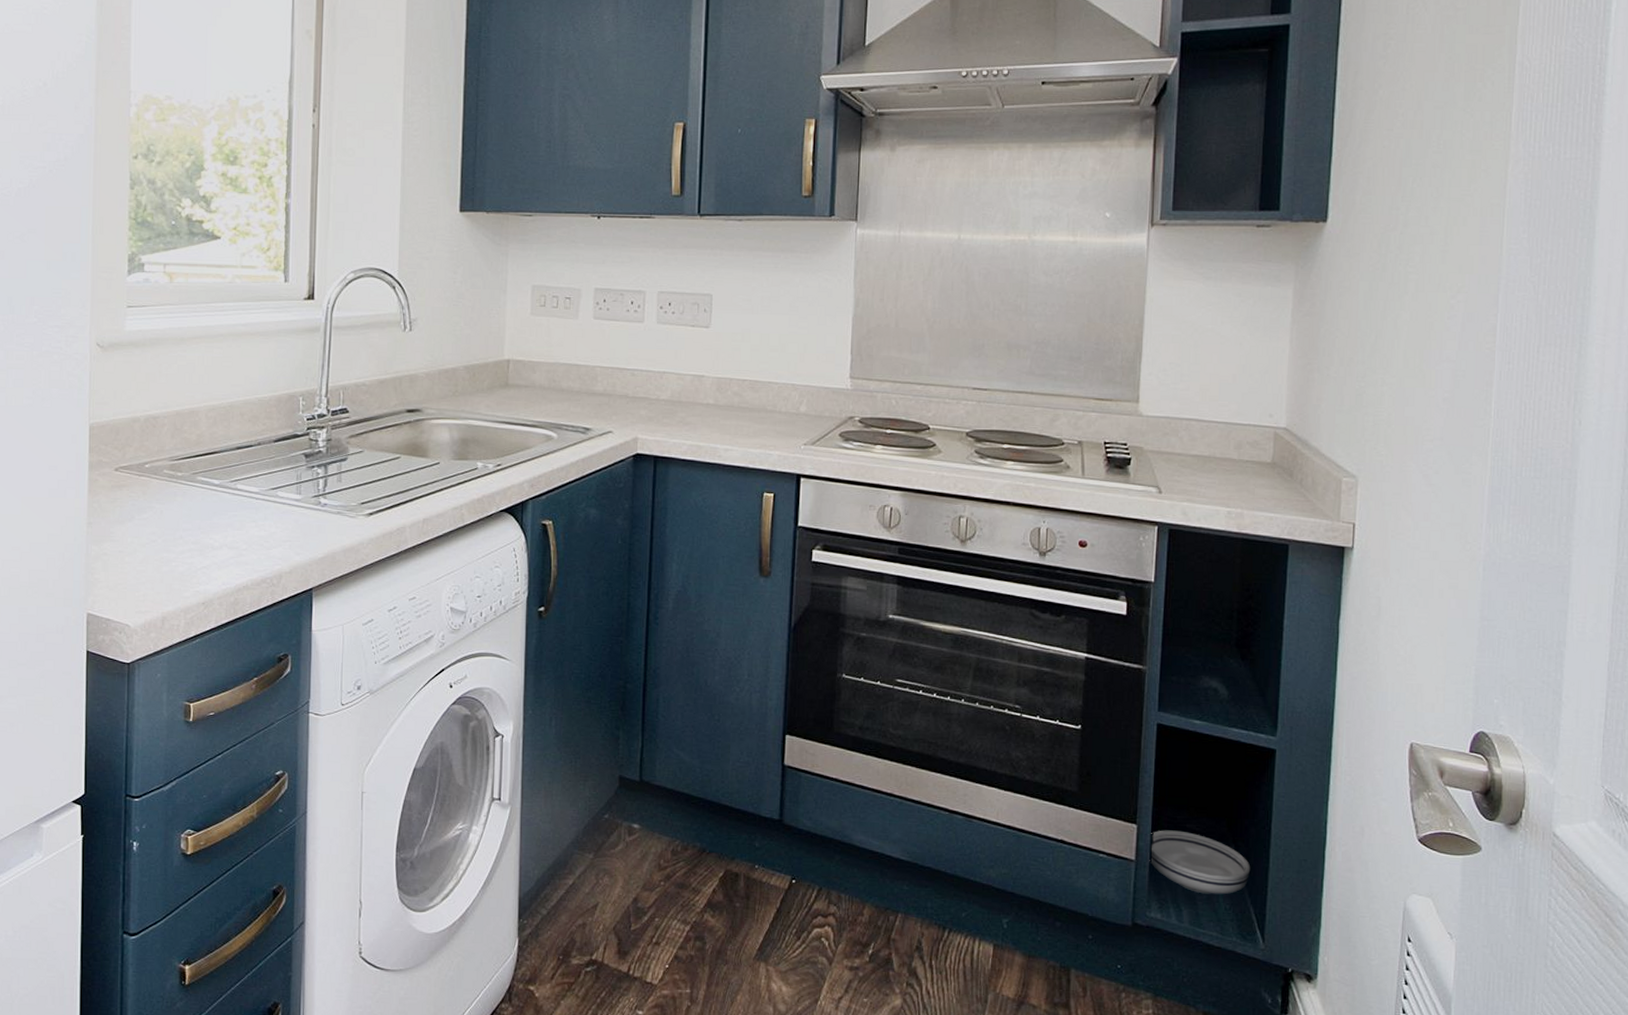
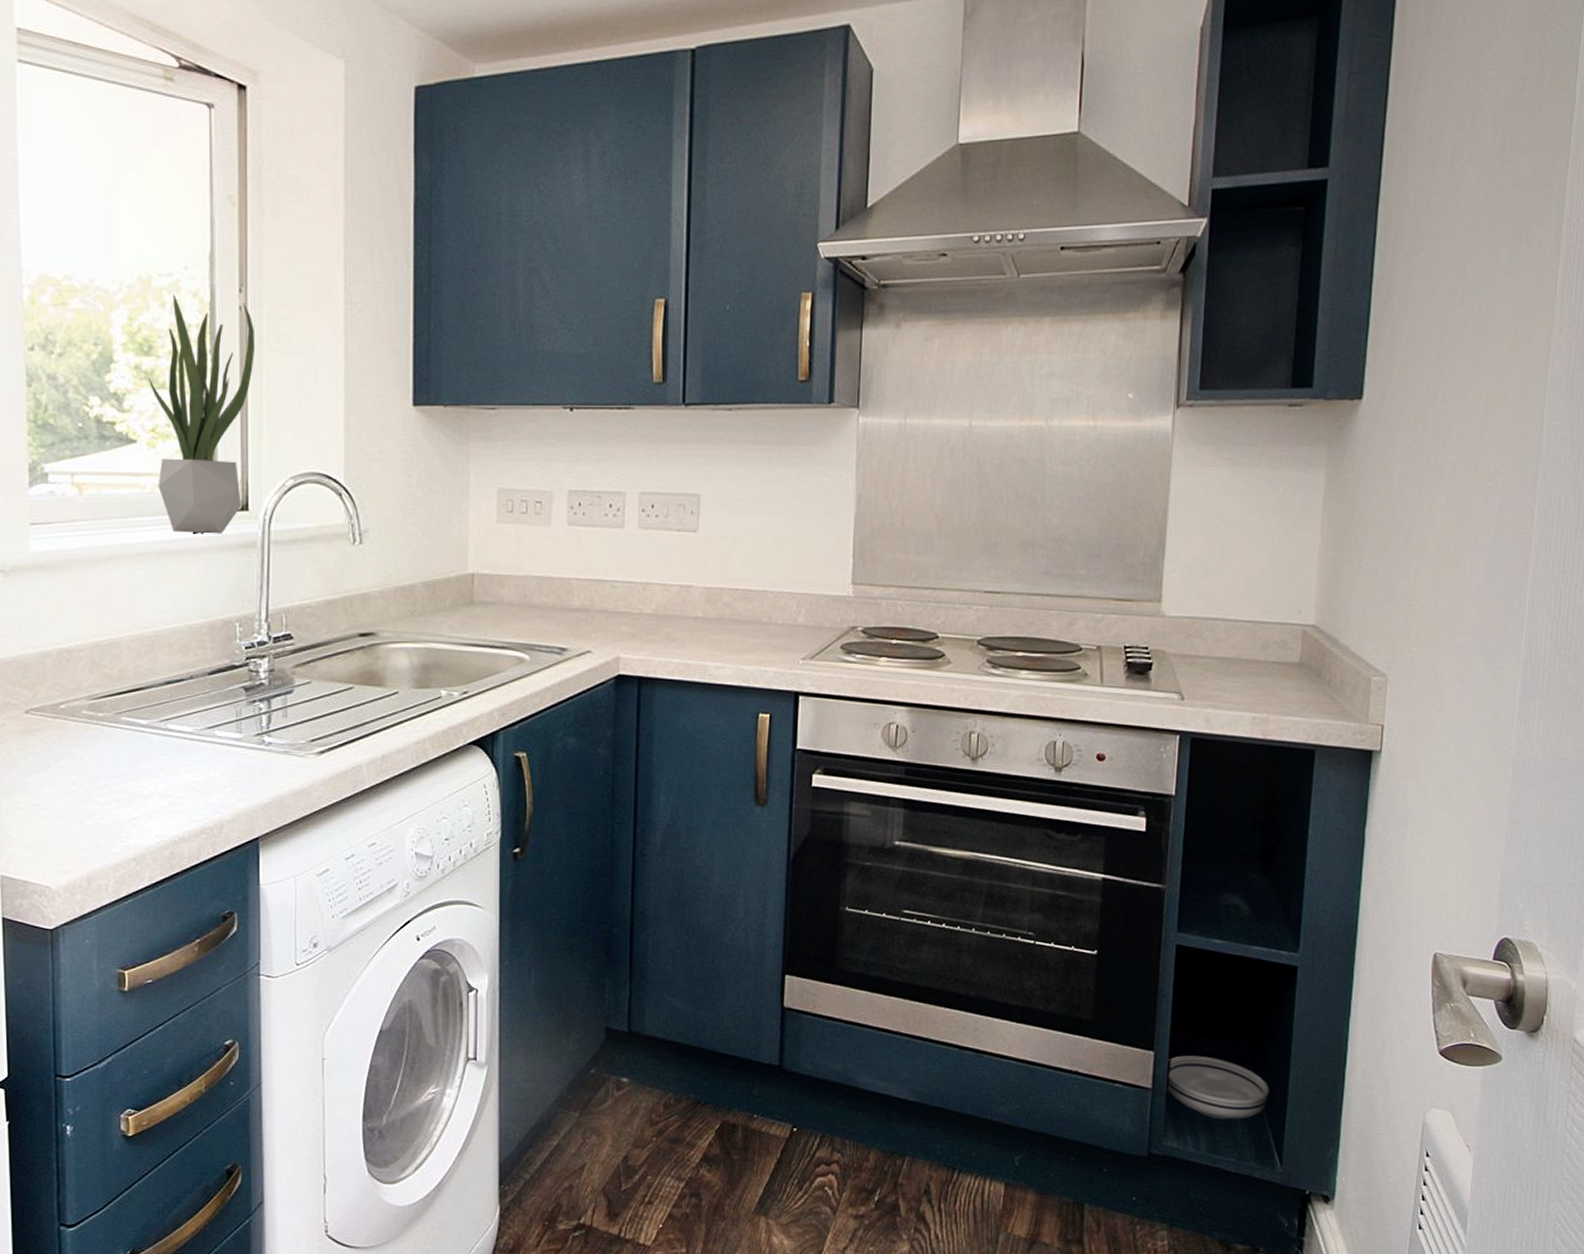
potted plant: none [232,113,325,319] -> present [148,294,254,534]

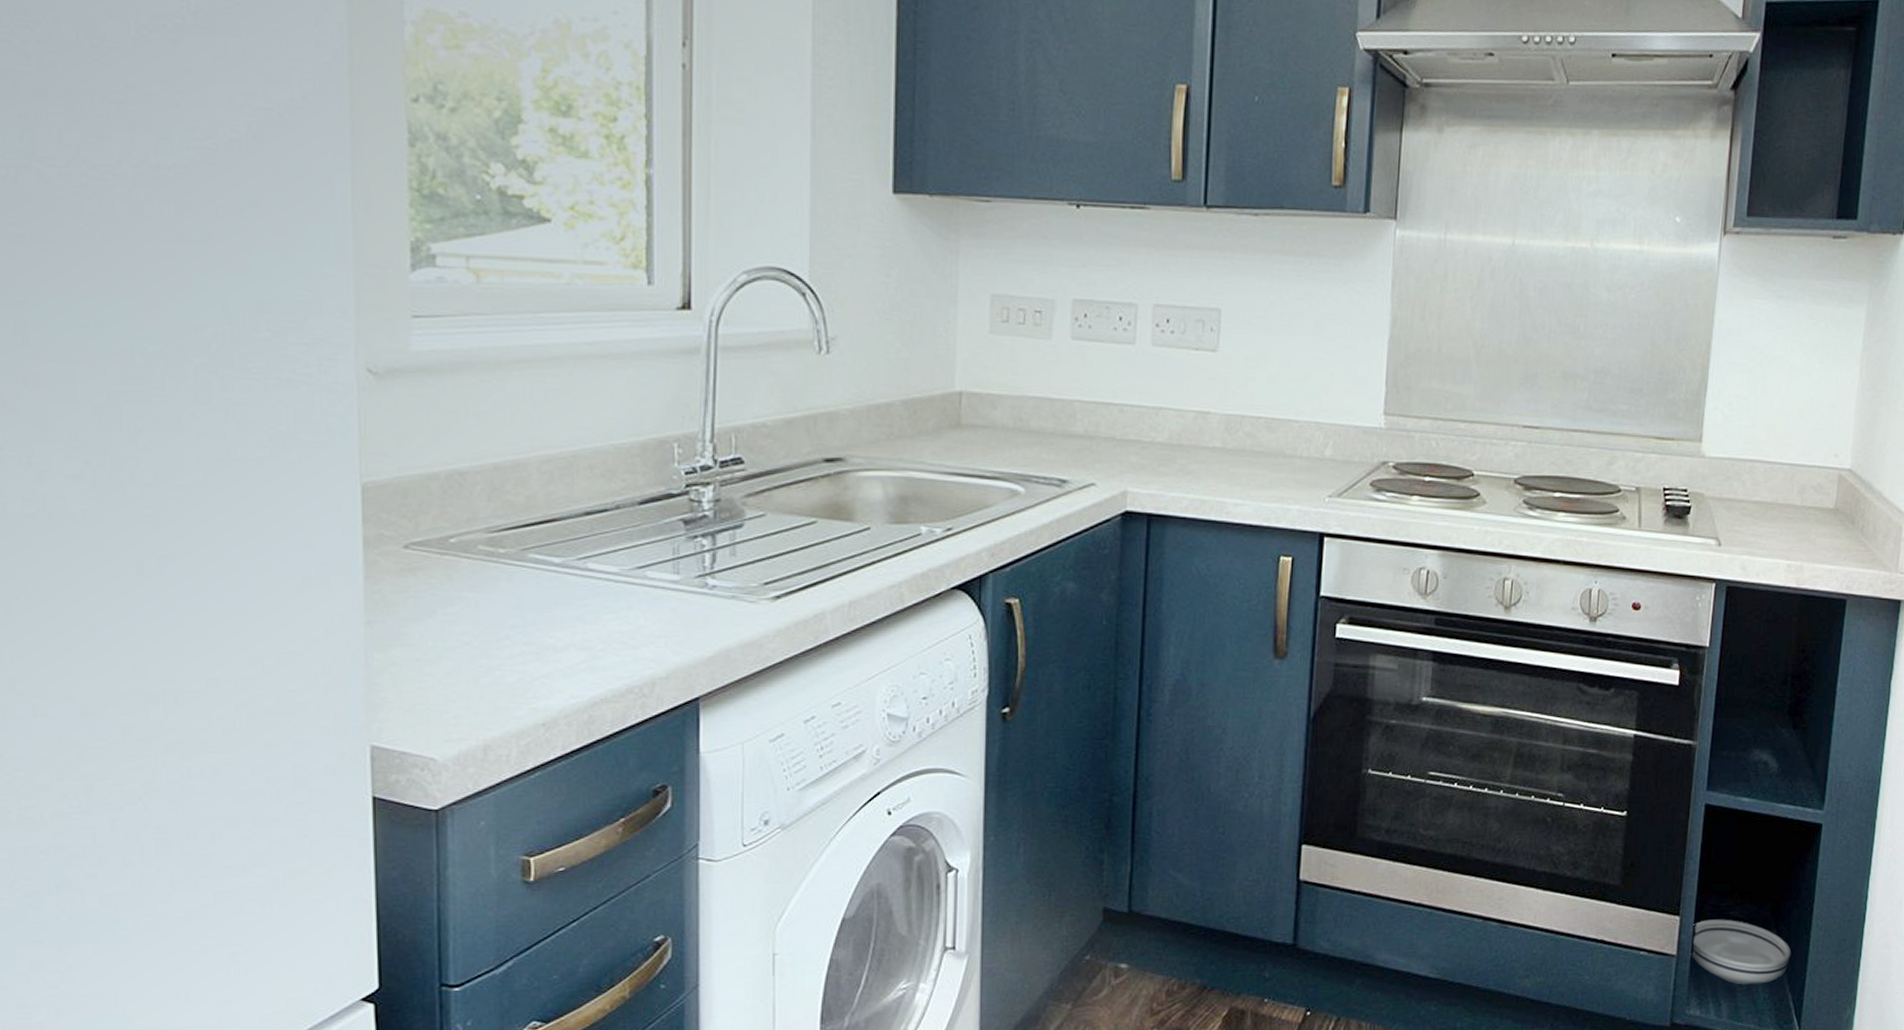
potted plant: present [148,294,254,534] -> none [566,43,700,336]

